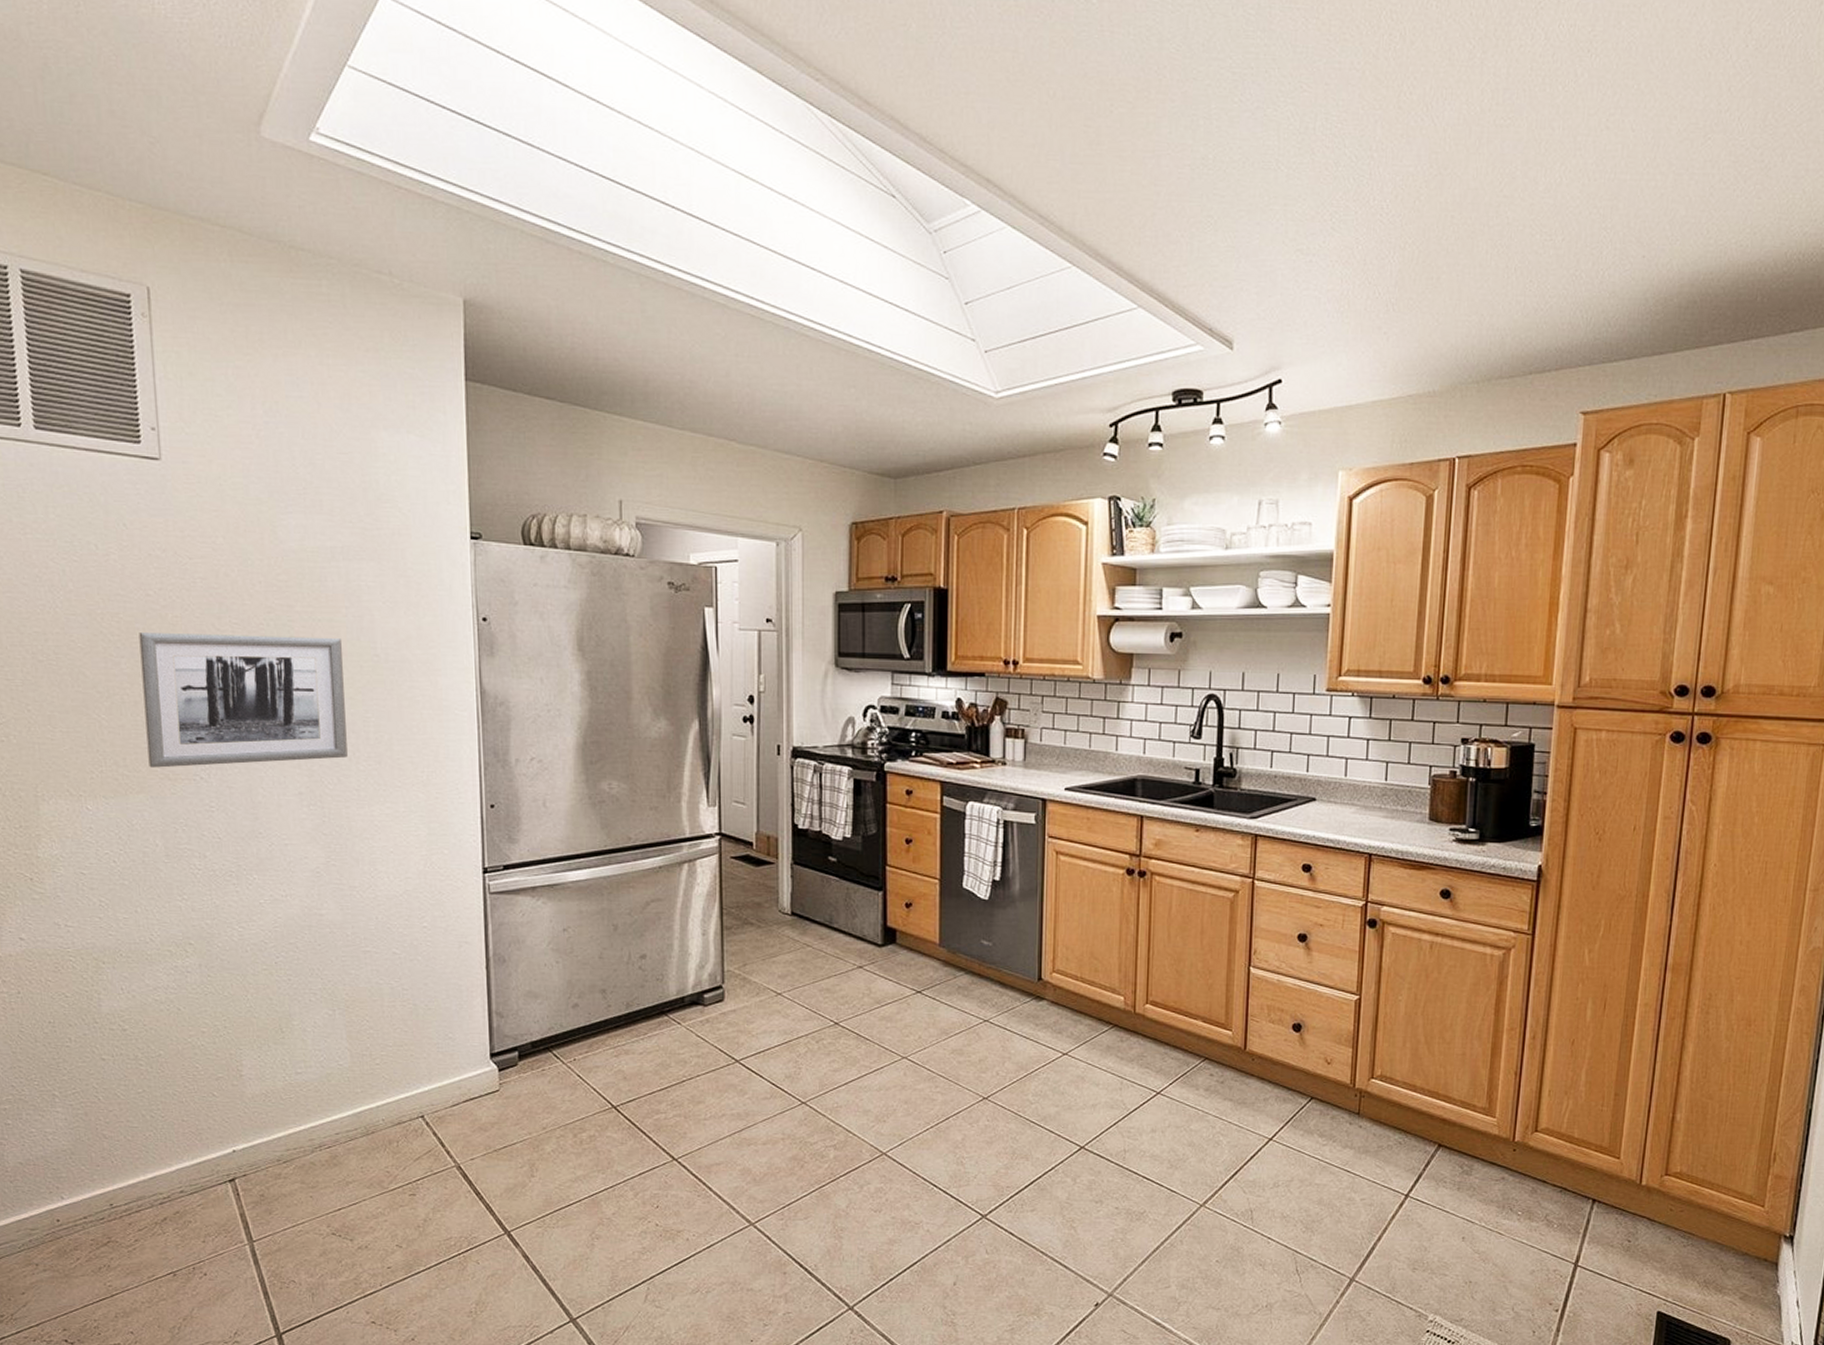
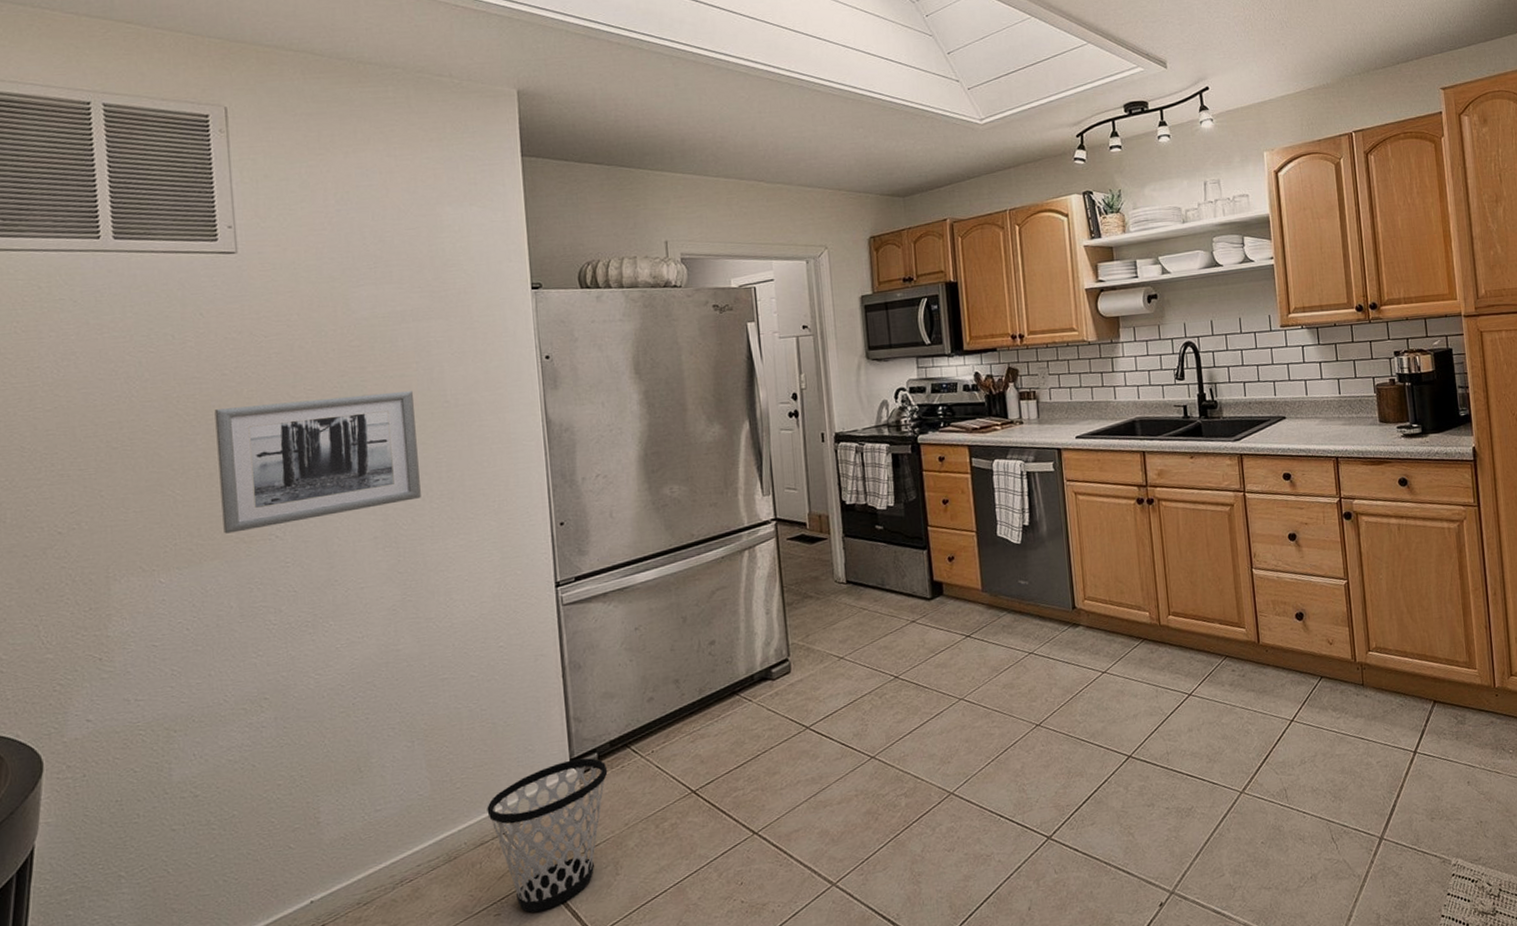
wastebasket: none [405,1054,528,1200] -> present [487,758,608,913]

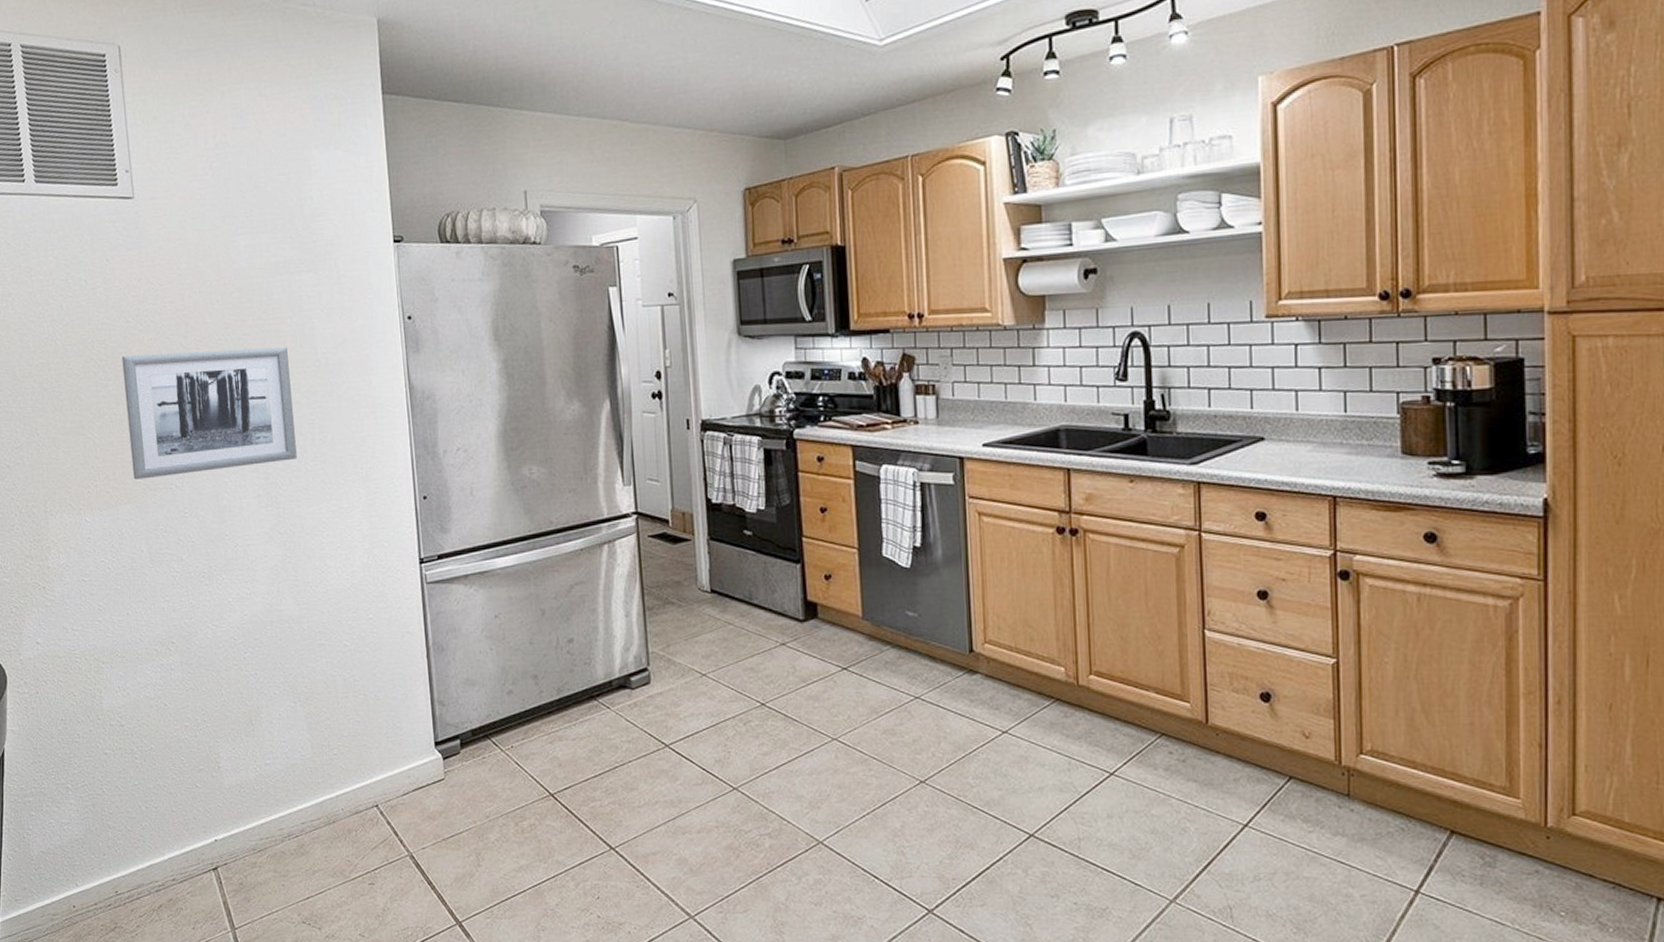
wastebasket: present [487,758,608,913] -> none [360,743,470,889]

